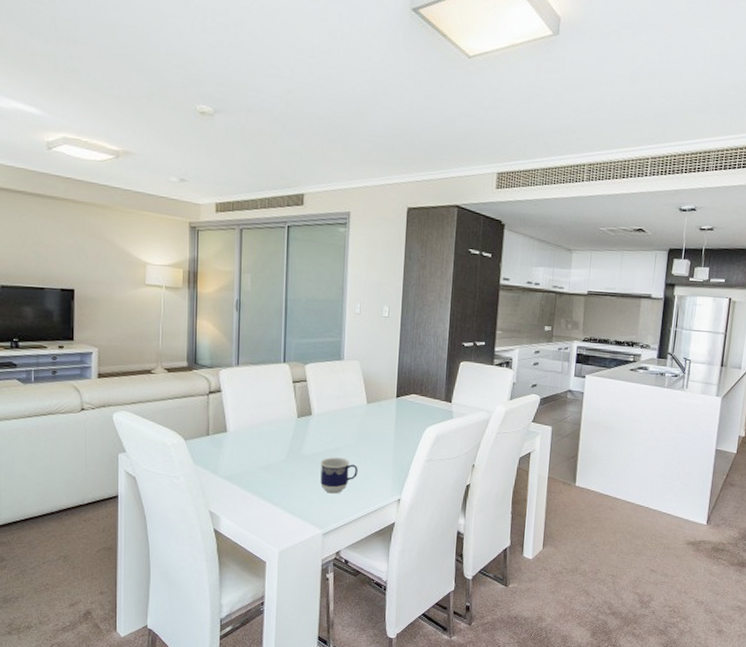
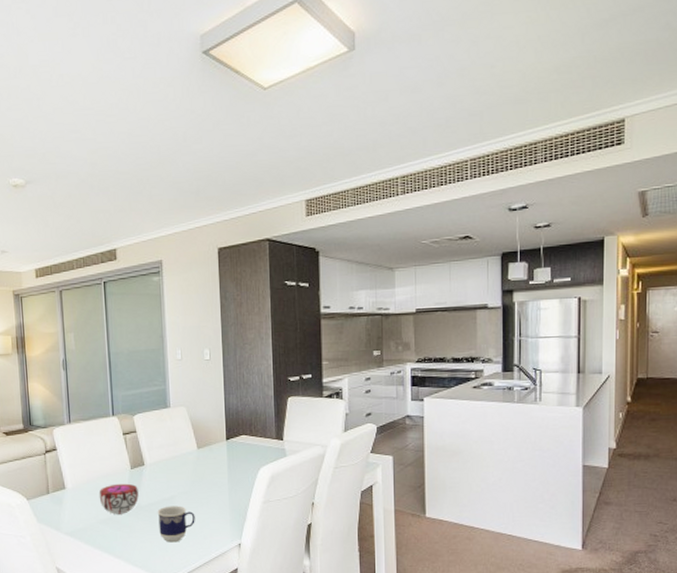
decorative bowl: none [261,431,303,462] -> present [99,483,139,515]

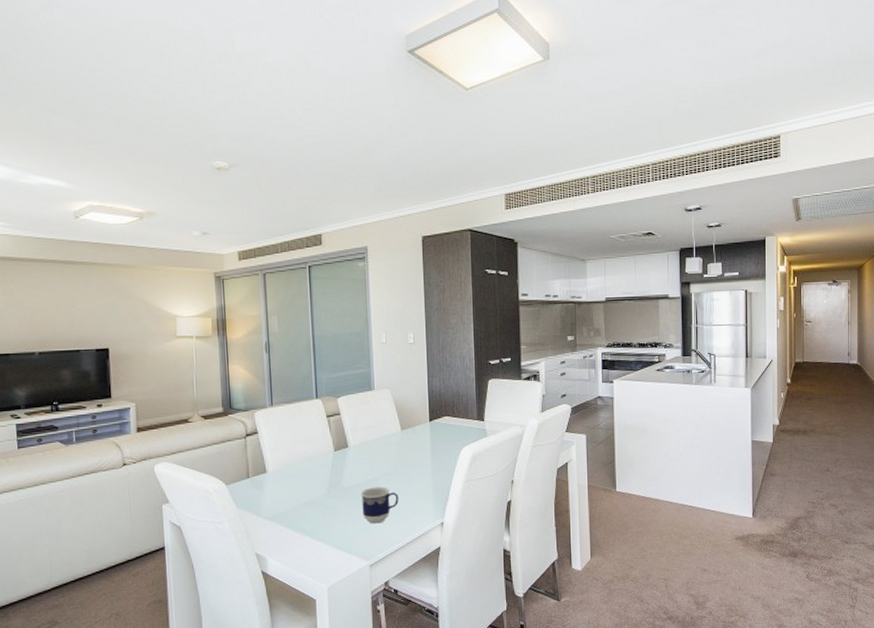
decorative bowl: present [99,483,139,515] -> none [301,465,342,497]

